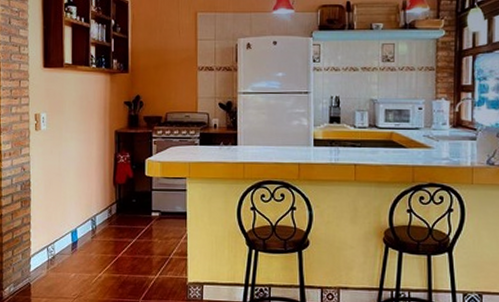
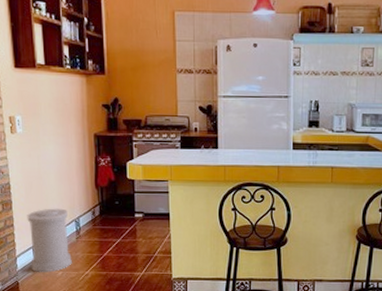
trash can: none [44,206,86,274] -> present [27,208,72,272]

